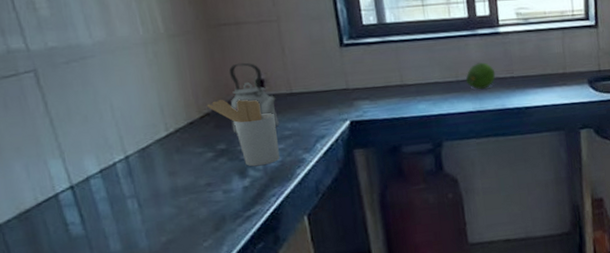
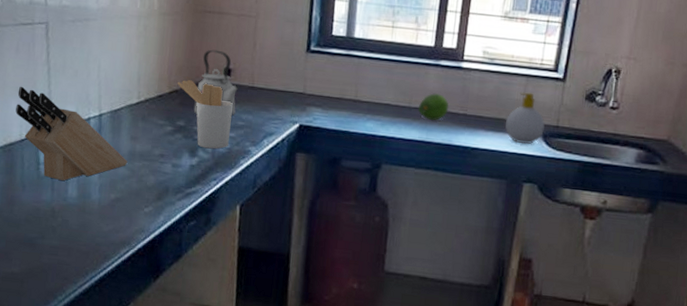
knife block: none [19,145,172,237] -> present [15,86,128,181]
soap bottle: none [551,44,589,94] -> present [505,92,545,144]

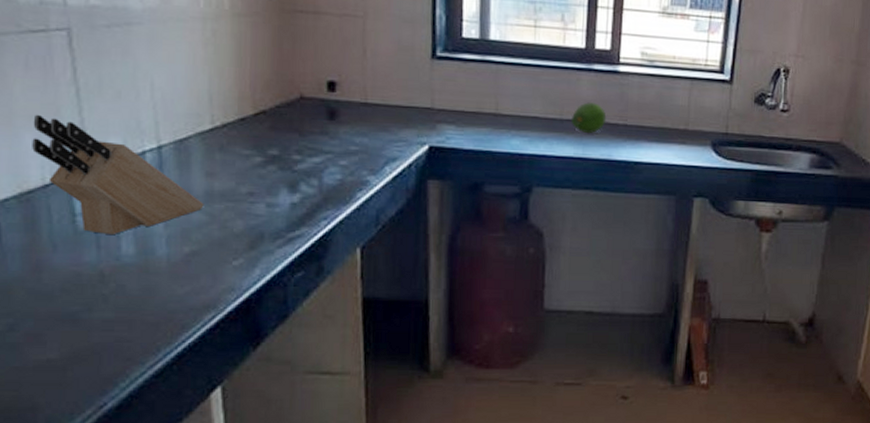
utensil holder: present [177,79,233,150] -> none [264,96,342,182]
kettle: present [193,49,239,118] -> none [289,58,348,142]
soap bottle: present [505,92,545,144] -> none [670,97,713,155]

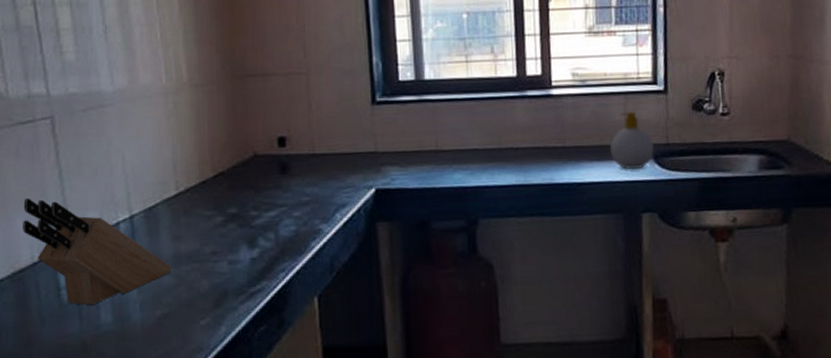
fruit: present [570,101,607,134] -> none [509,127,545,160]
soap bottle: none [670,97,713,155] -> present [609,111,654,170]

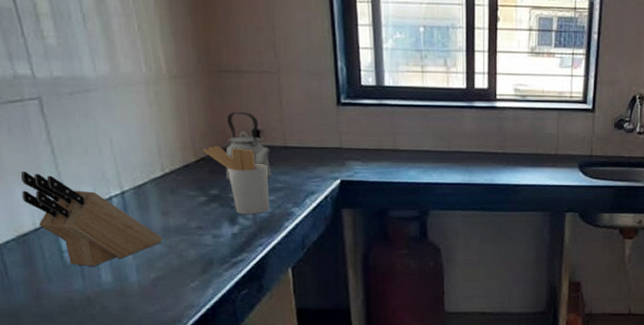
utensil holder: none [222,157,294,236] -> present [203,145,270,215]
kettle: none [246,118,298,198] -> present [225,111,272,182]
soap bottle: present [609,111,654,170] -> none [542,126,579,176]

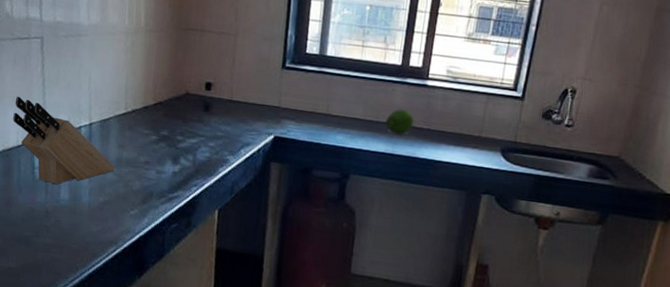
utensil holder: present [203,145,270,215] -> none [161,92,213,158]
kettle: present [225,111,272,182] -> none [176,64,219,129]
fruit: none [457,134,488,163] -> present [384,108,414,135]

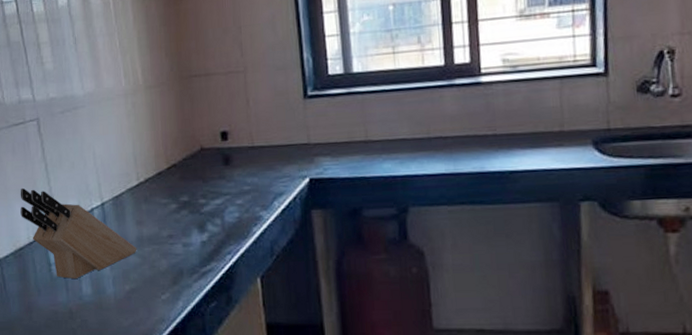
fruit: present [384,108,414,135] -> none [438,116,475,149]

